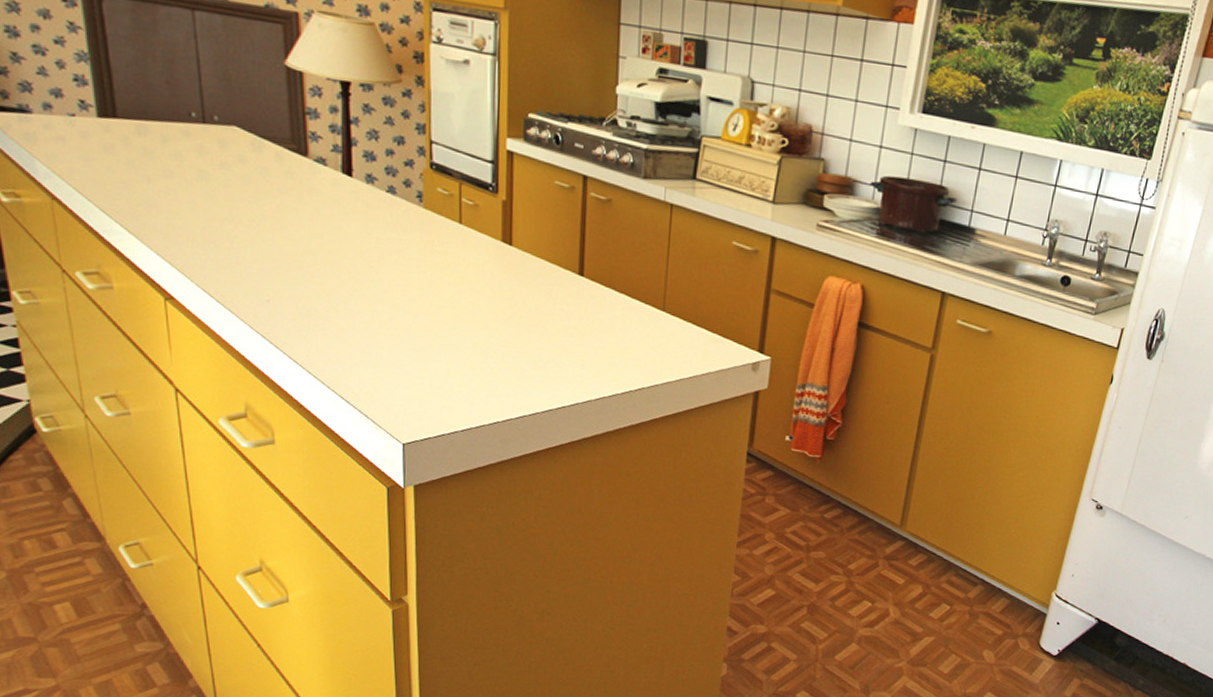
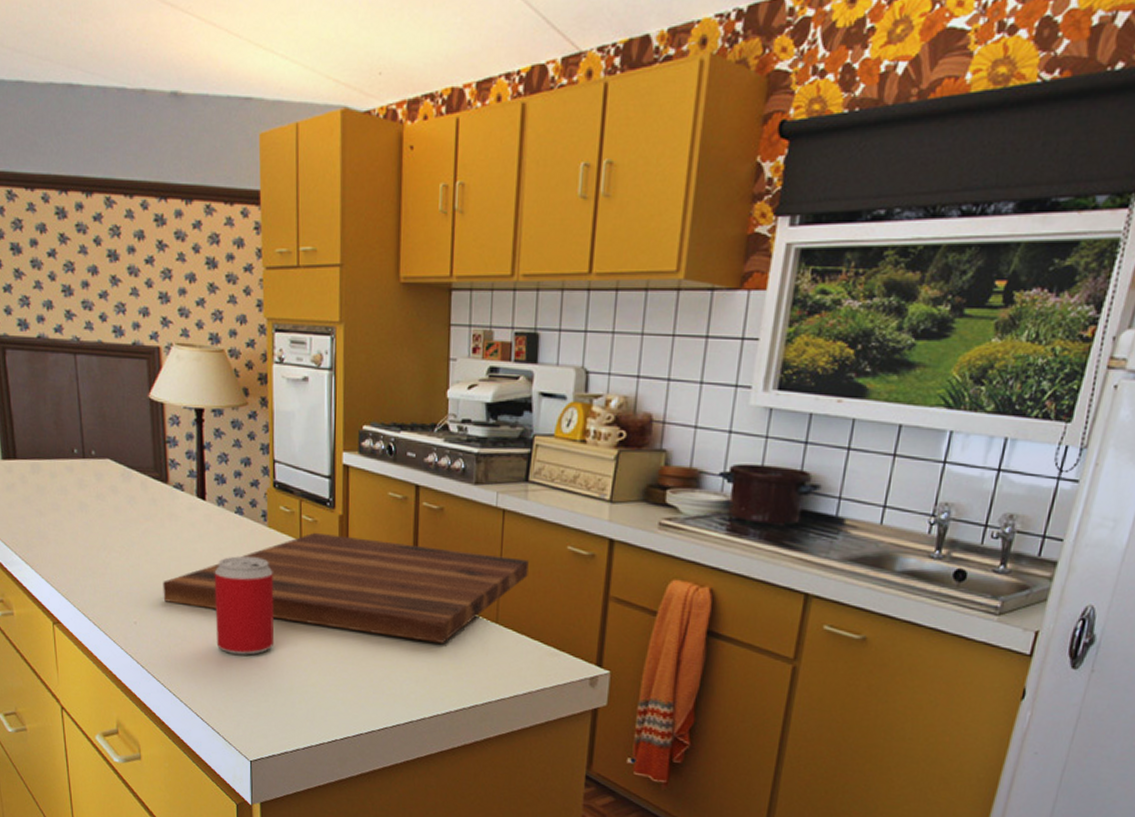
cutting board: none [302,216,696,329] -> present [163,532,529,643]
beverage can: none [362,236,431,337] -> present [214,556,275,655]

